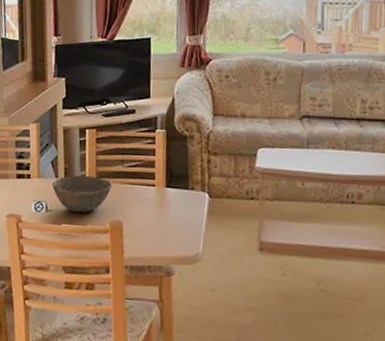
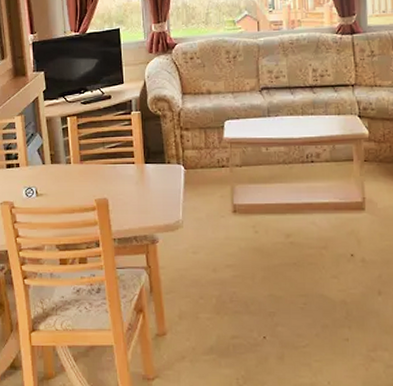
bowl: present [52,175,112,214] -> none [40,160,95,195]

